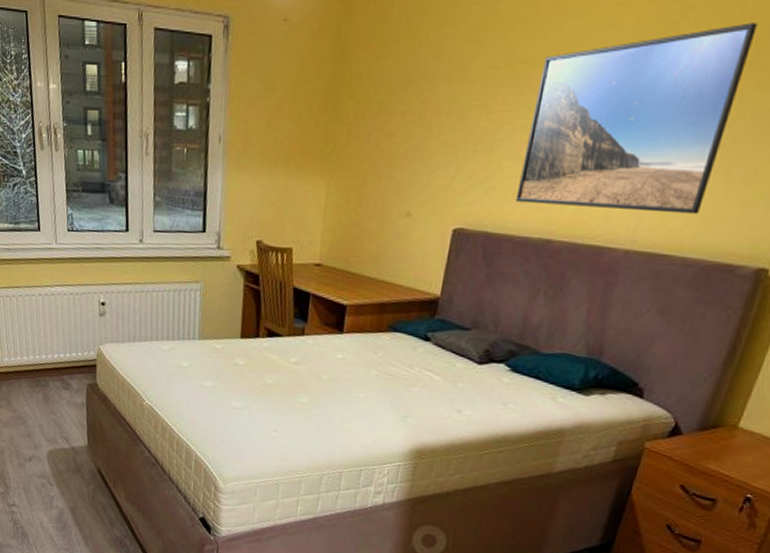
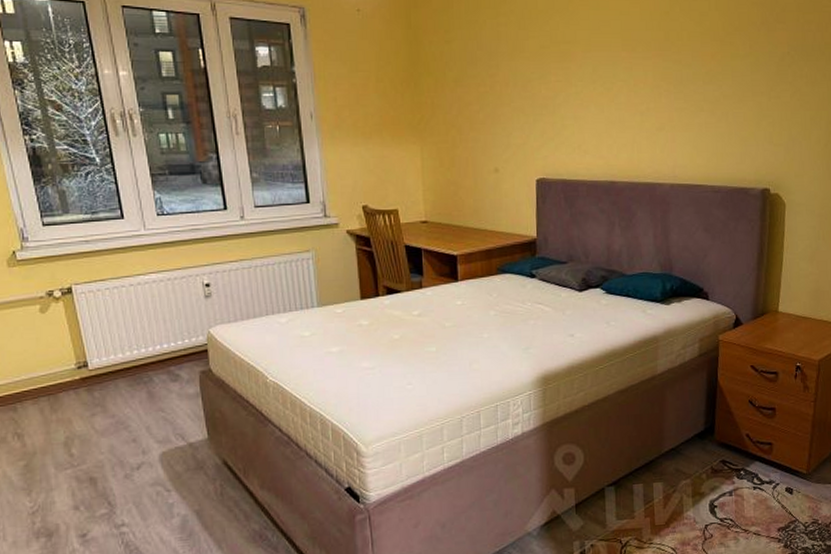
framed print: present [515,22,758,215] -> none [580,13,721,153]

